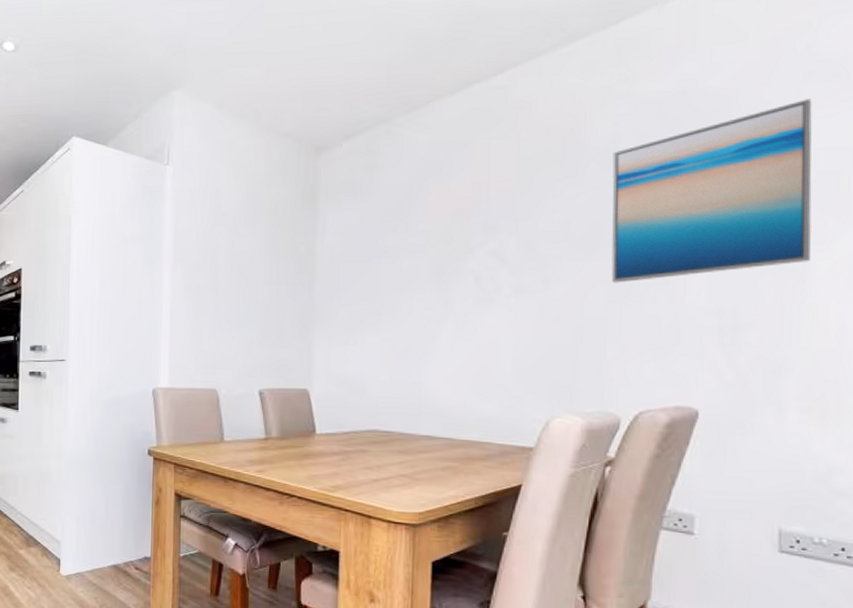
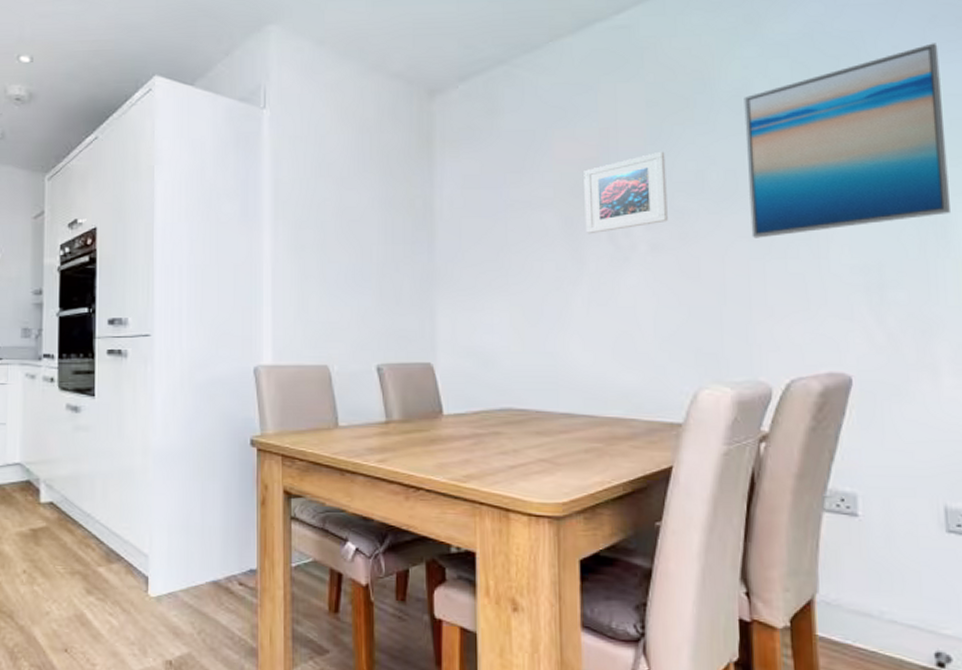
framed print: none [454,202,533,278] -> present [584,151,668,235]

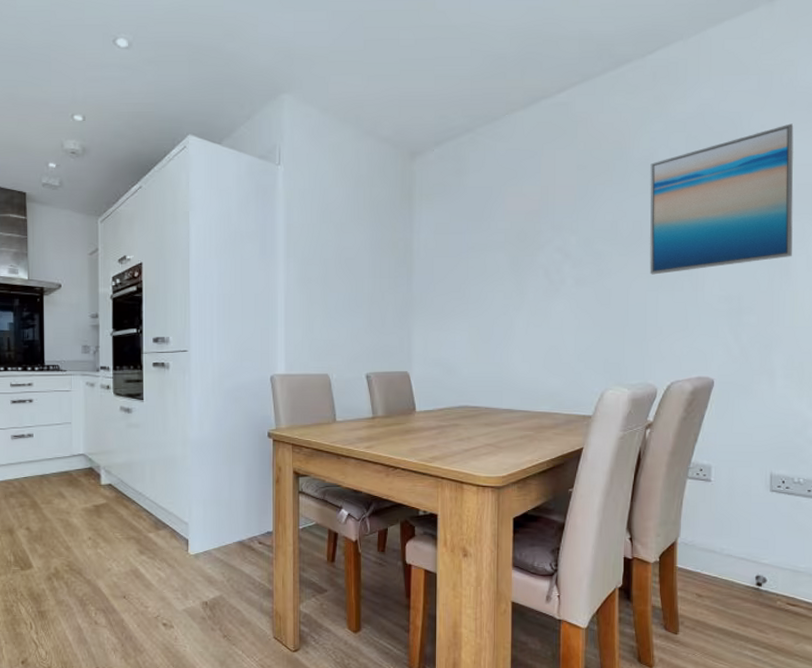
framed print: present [584,151,668,235] -> none [527,205,590,271]

